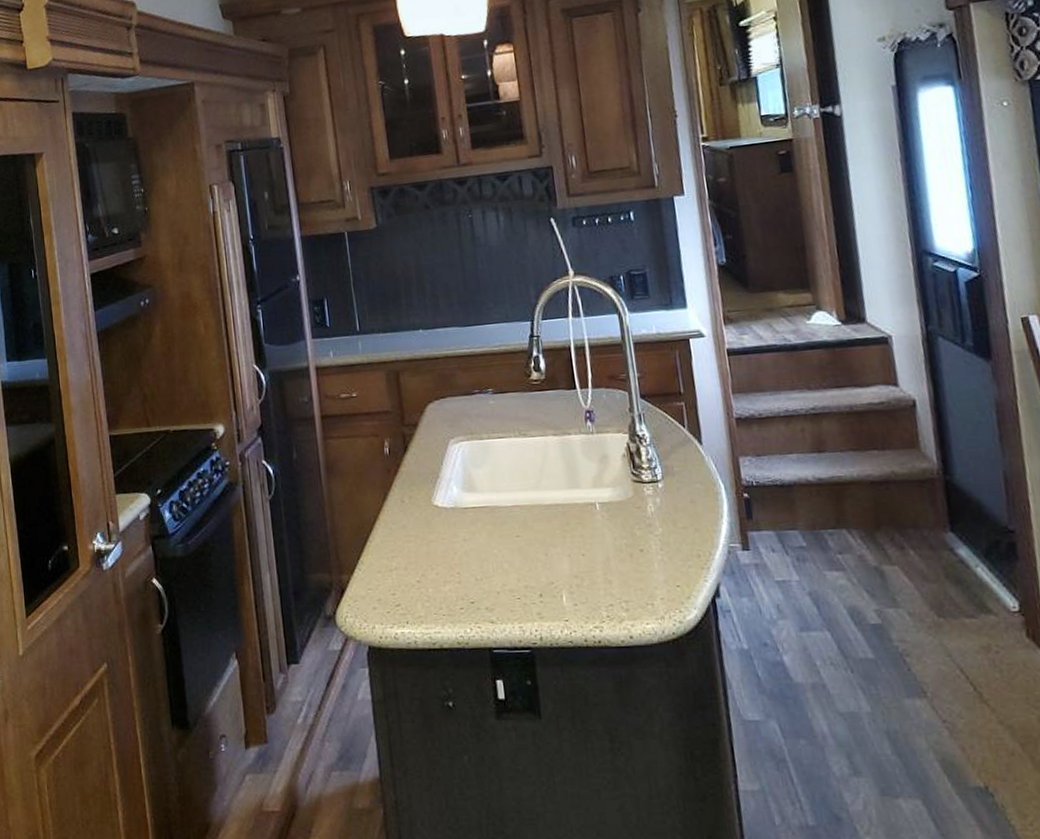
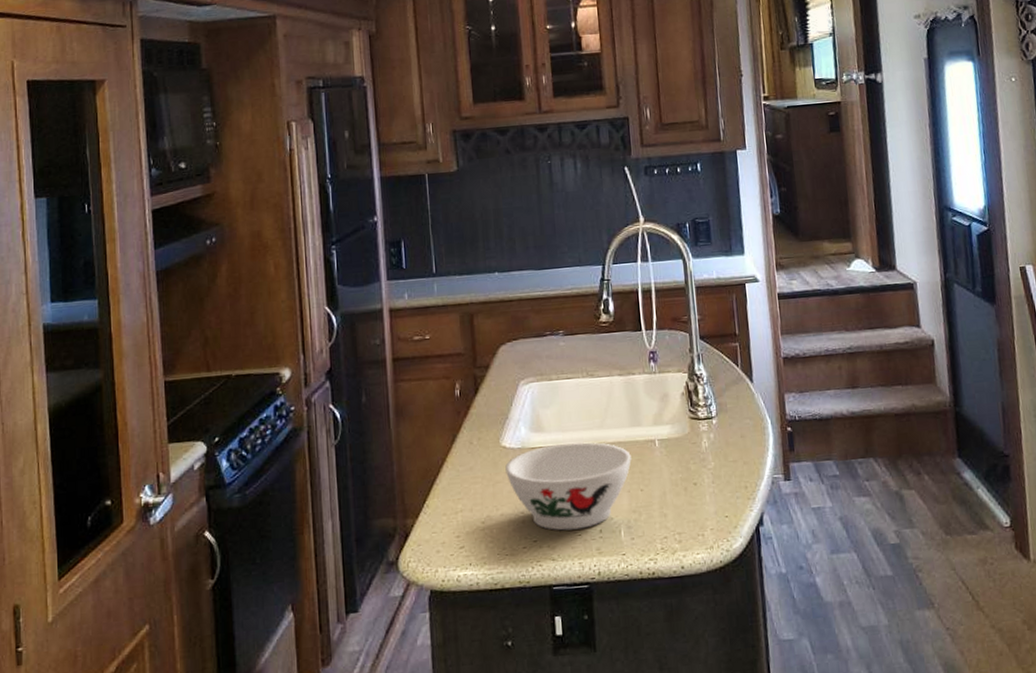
bowl: none [438,503,571,593] -> present [505,442,631,531]

